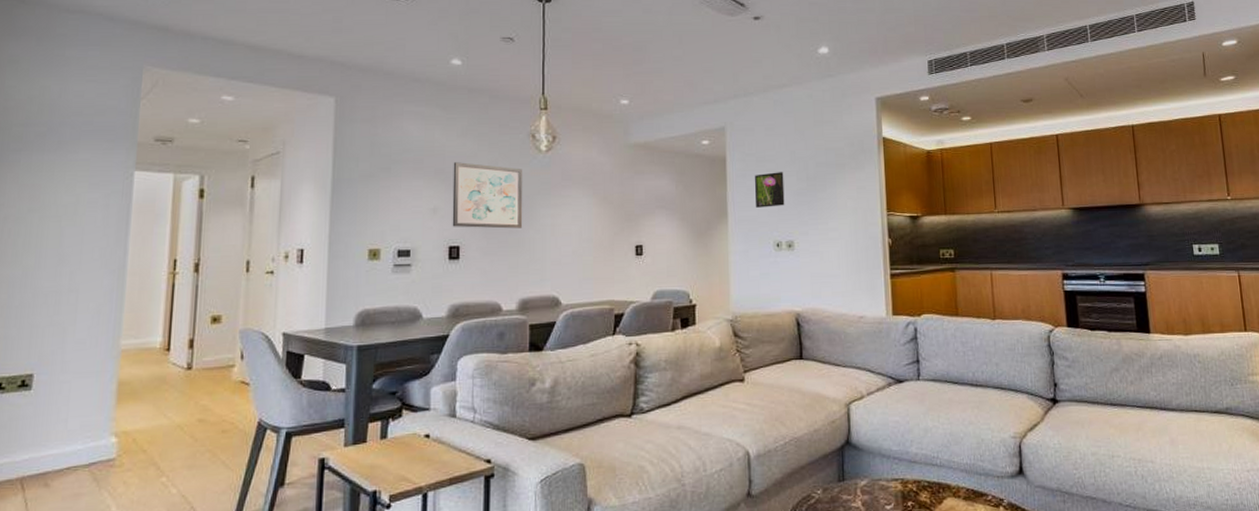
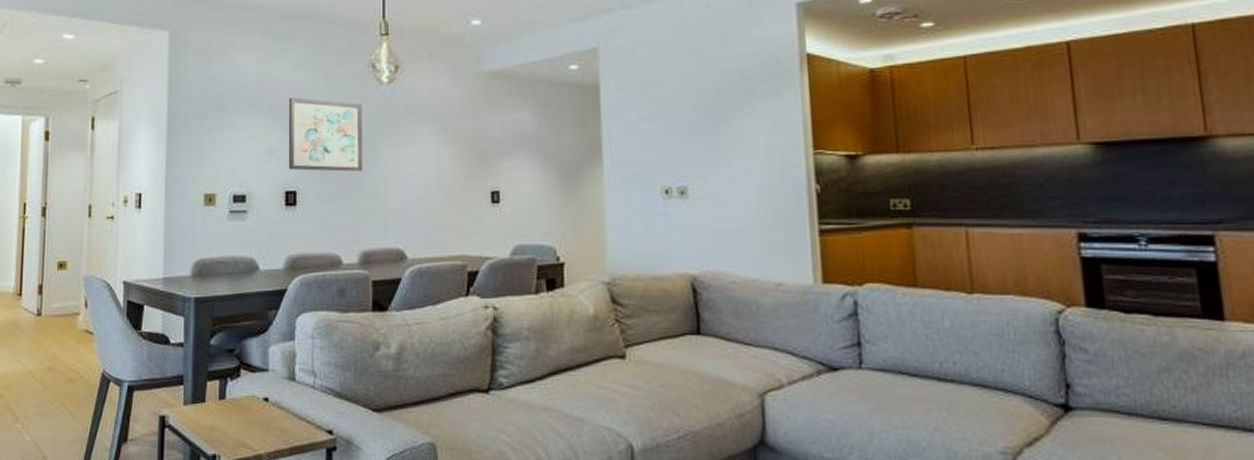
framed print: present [755,172,785,208] -> none [636,101,675,146]

